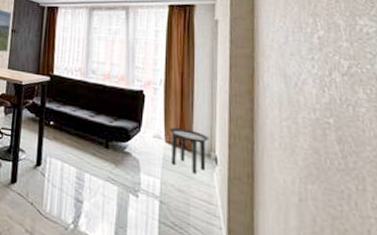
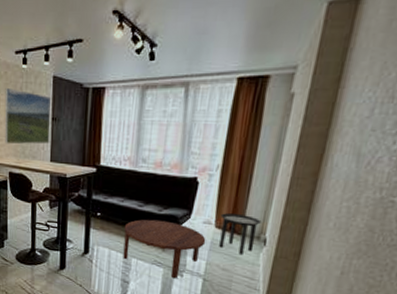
coffee table: none [76,130,158,200] -> present [123,219,206,279]

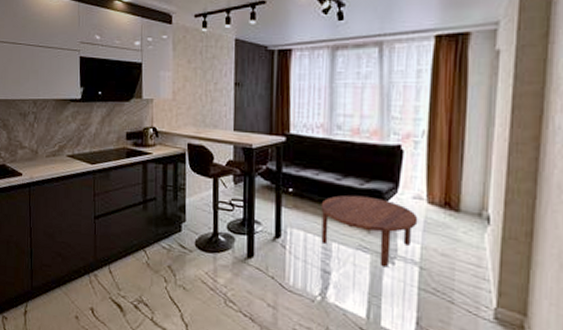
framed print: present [4,88,51,145] -> none [183,53,234,113]
side table: present [219,213,261,254] -> none [432,186,481,236]

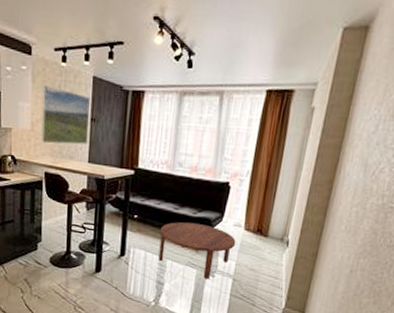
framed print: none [183,53,234,113] -> present [41,85,91,145]

